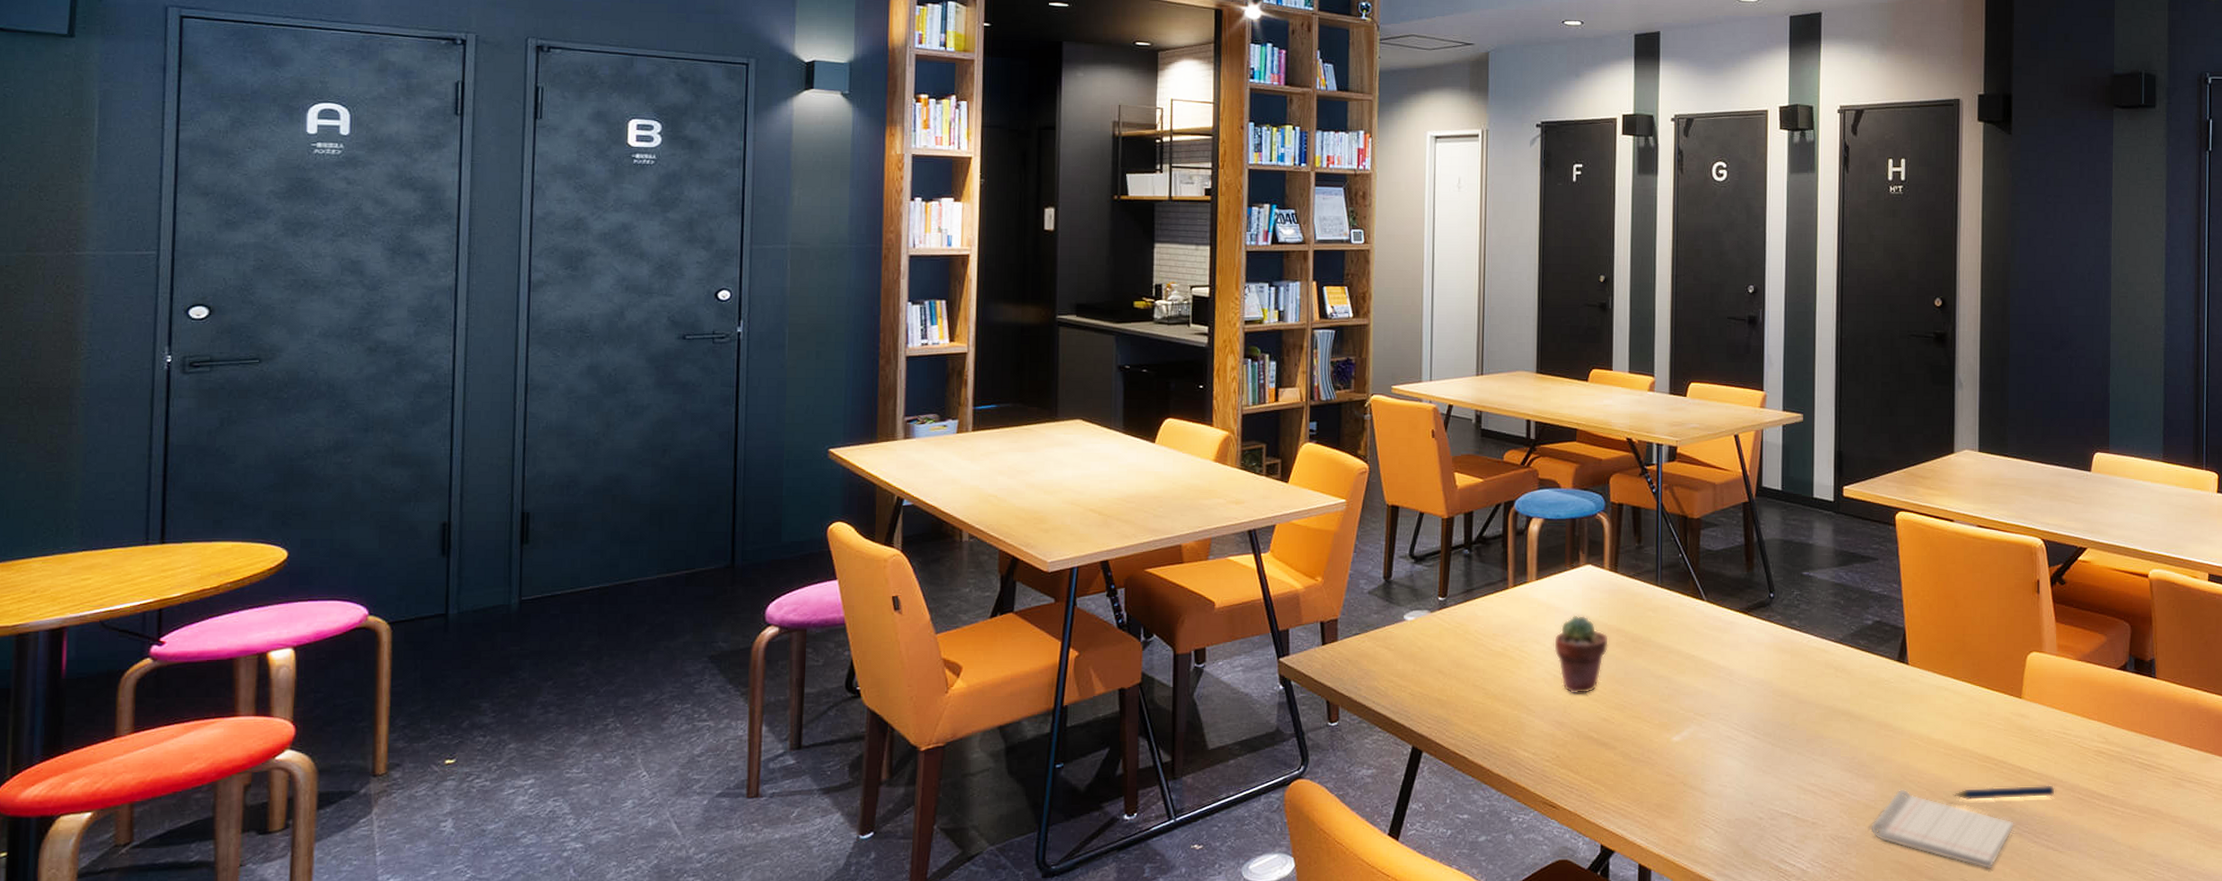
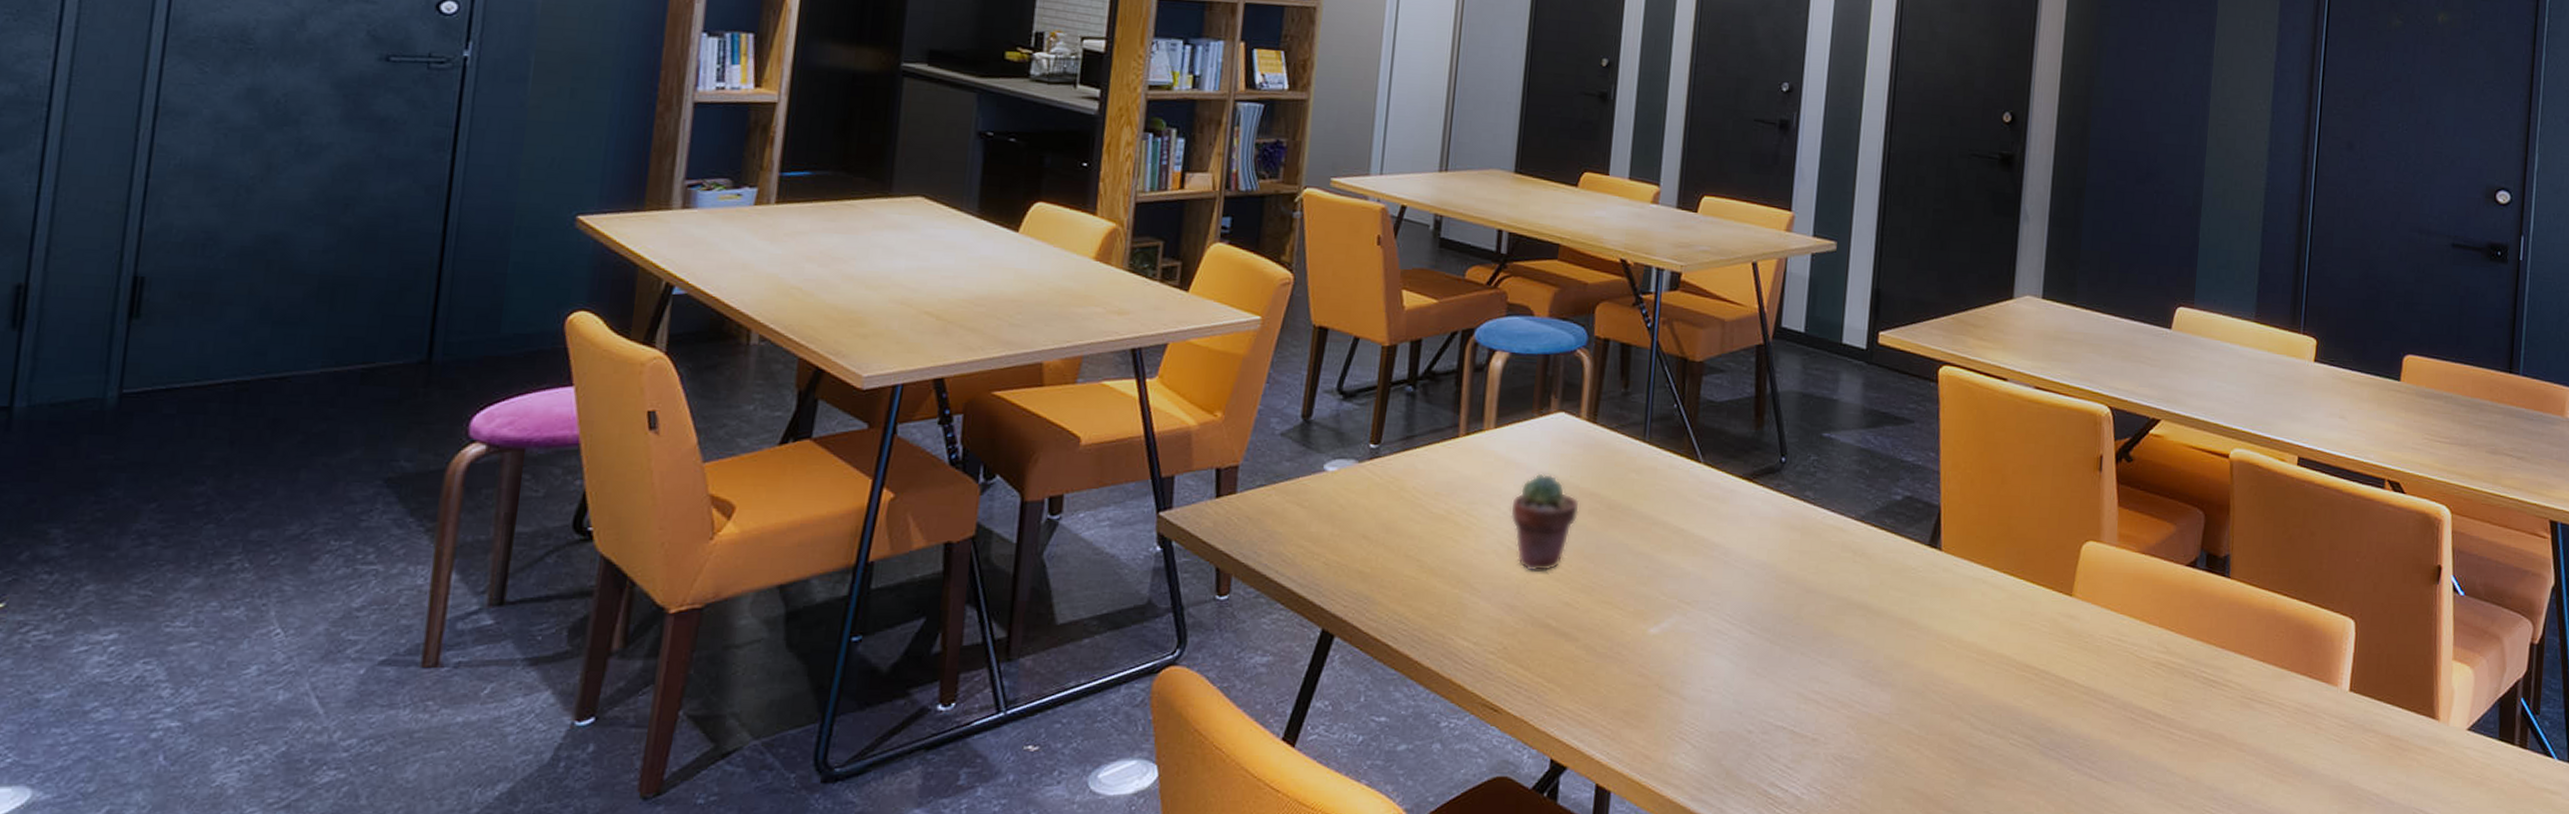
notebook: present [1871,785,2055,868] -> none [1882,701,2104,800]

